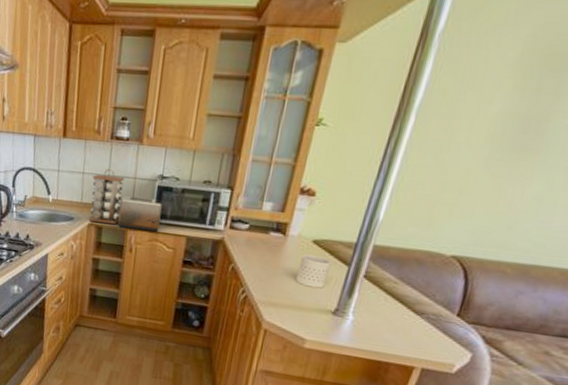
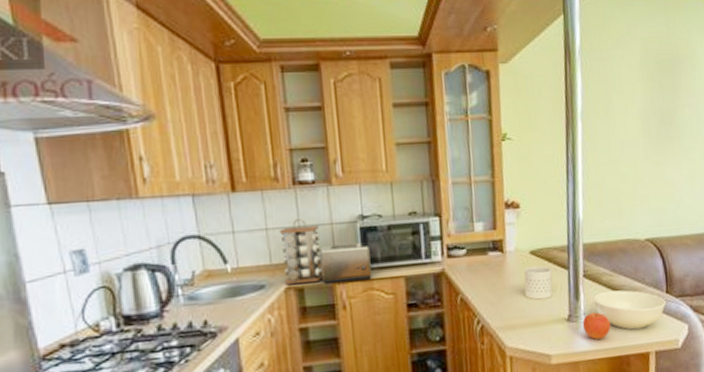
fruit: none [347,313,380,340] -> present [582,312,611,340]
bowl: none [366,296,453,343] -> present [593,290,666,330]

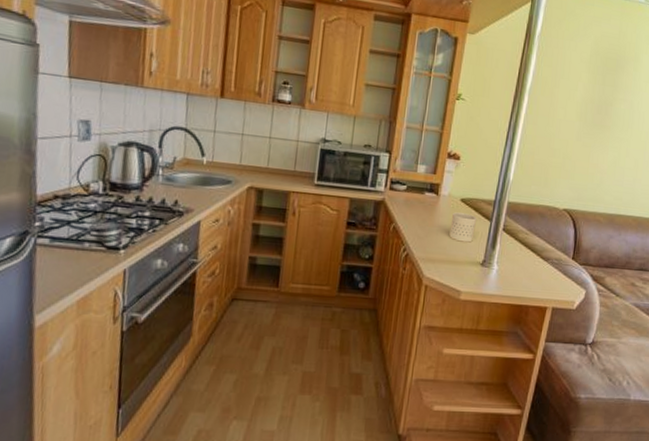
spice rack: present [280,217,323,285] -> none [249,130,286,188]
toaster: present [319,242,373,284] -> none [279,157,328,194]
fruit: present [582,312,611,340] -> none [493,262,519,287]
bowl: present [593,290,666,330] -> none [507,247,570,286]

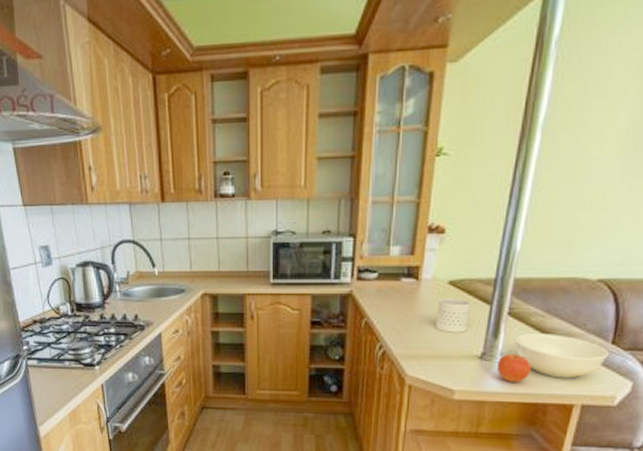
fruit: none [493,262,519,287] -> present [496,354,532,382]
bowl: none [507,247,570,286] -> present [515,334,609,379]

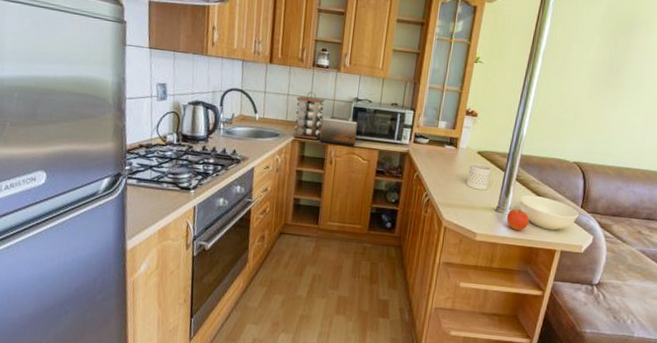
spice rack: none [200,229,235,292] -> present [293,91,324,140]
toaster: none [233,257,283,293] -> present [319,114,360,146]

